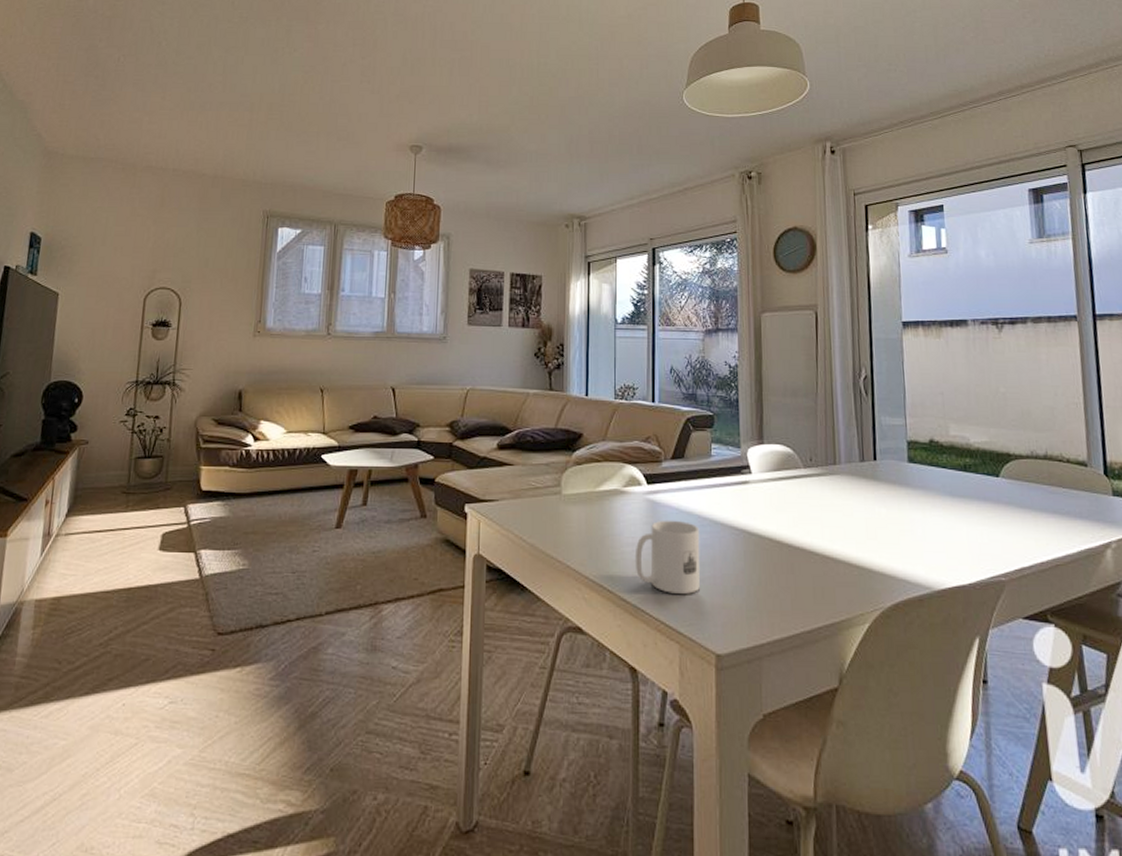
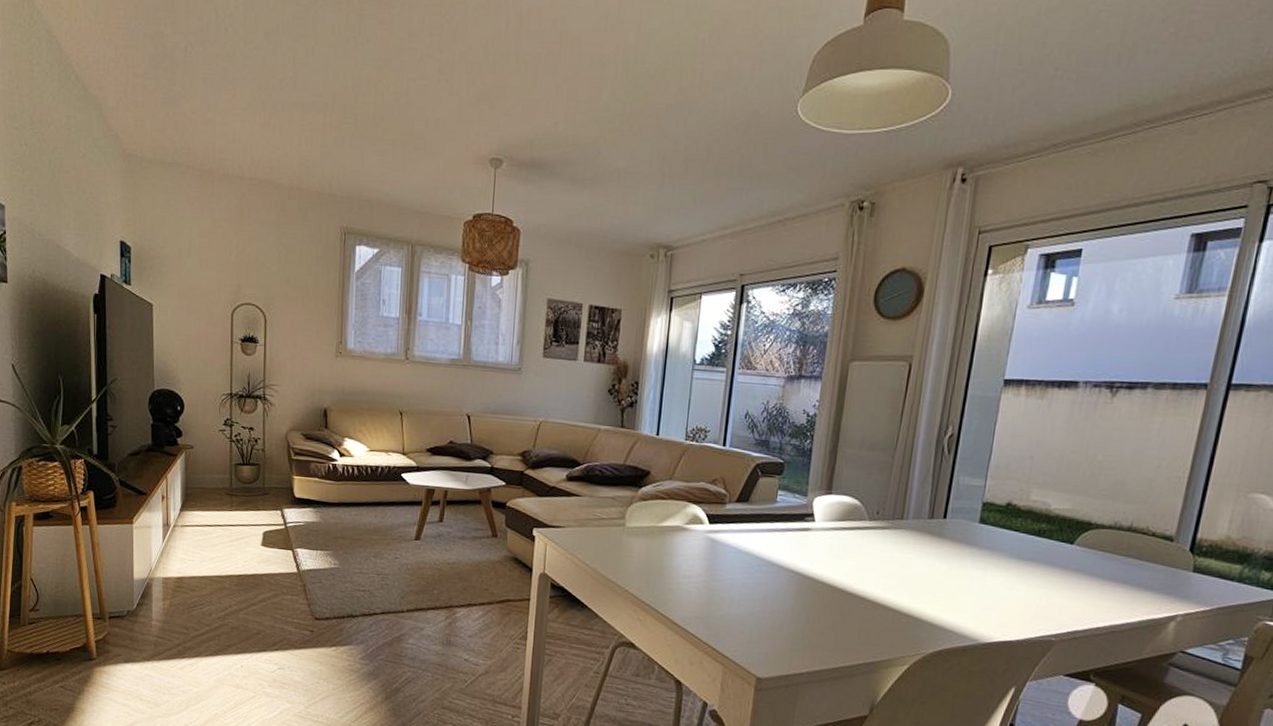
mug: present [634,520,700,594] -> none [689,557,756,624]

